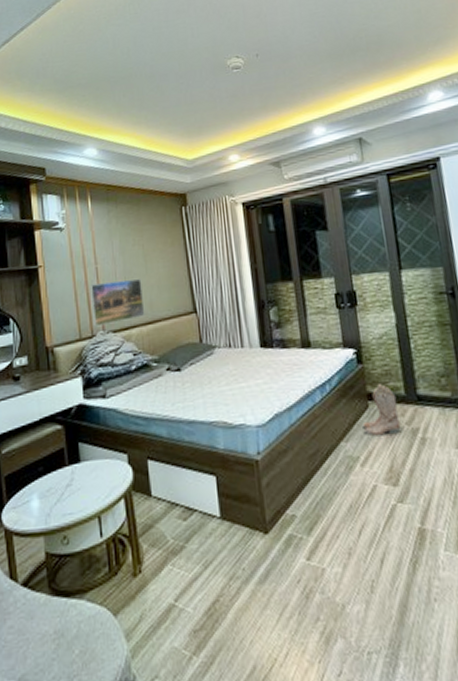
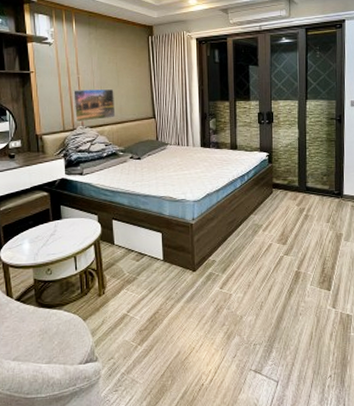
boots: present [362,384,401,437] -> none [267,178,293,212]

